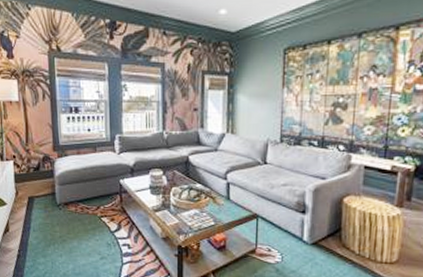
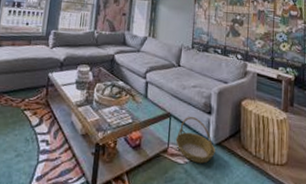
basket: none [264,217,311,263] -> present [175,117,215,164]

